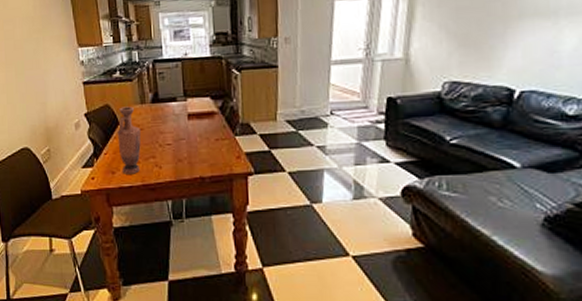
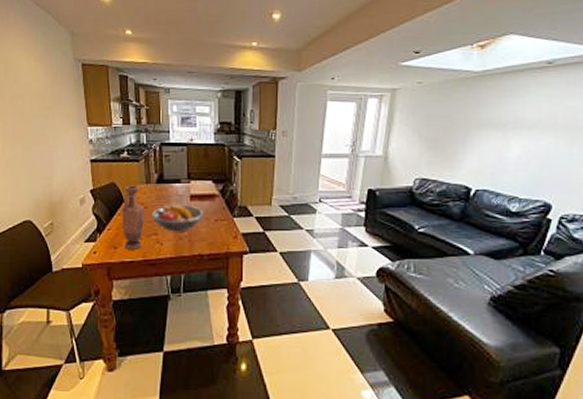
fruit bowl: none [147,124,203,154] -> present [151,204,203,232]

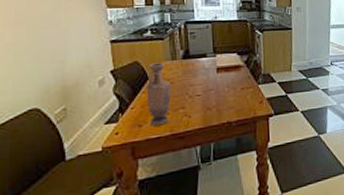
fruit bowl: present [151,204,203,232] -> none [177,77,230,104]

